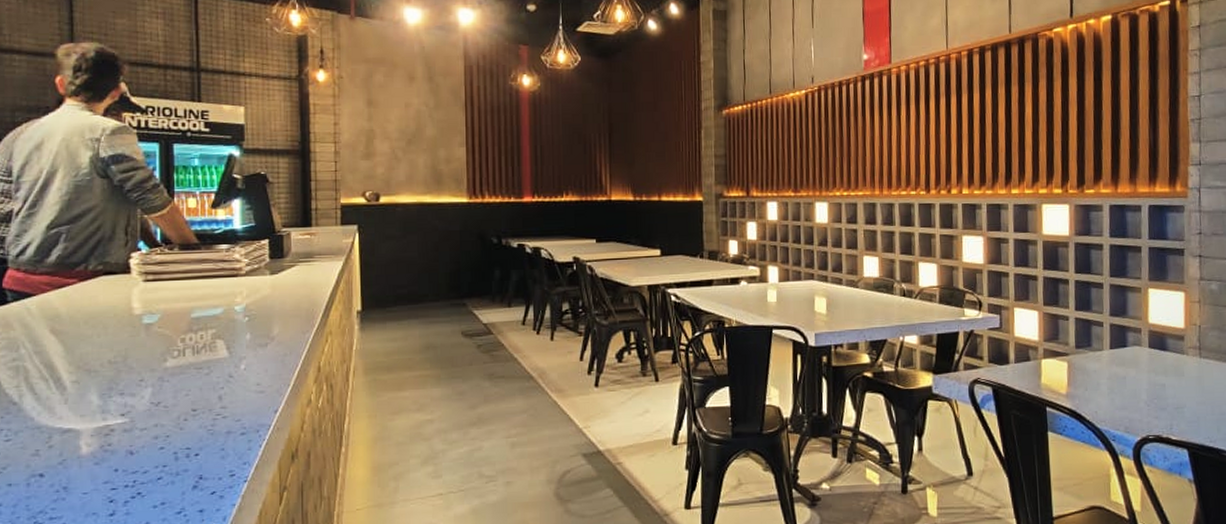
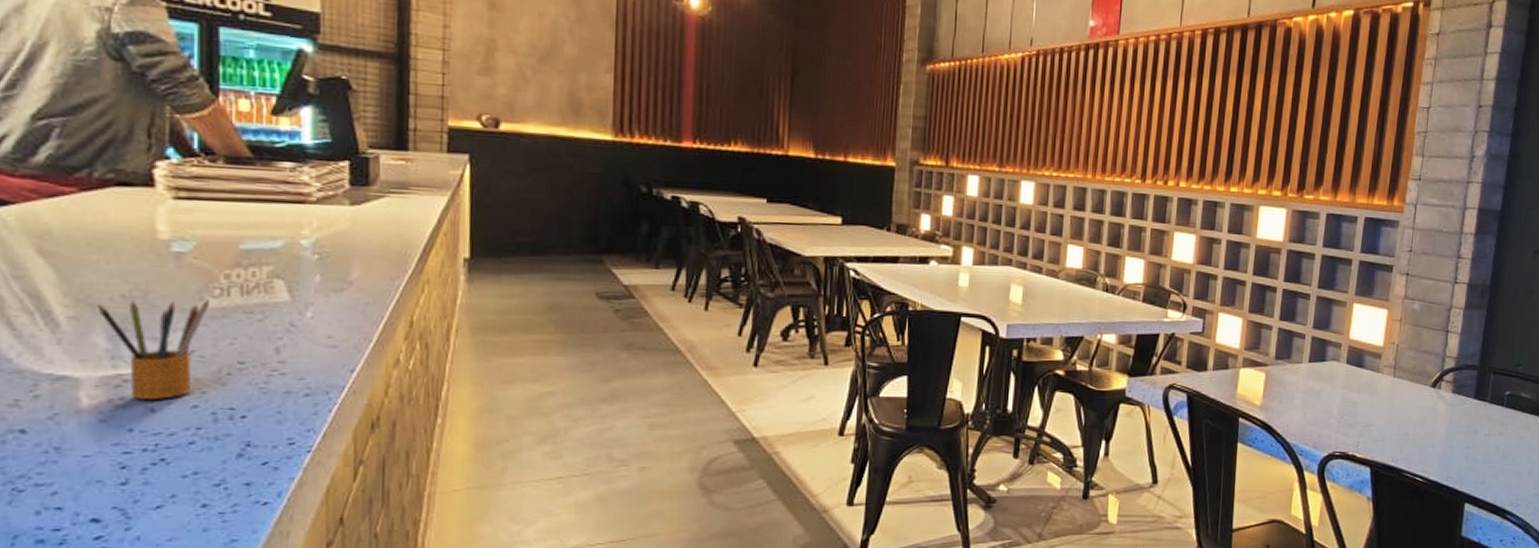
pencil box: none [91,360,170,445] -> present [96,299,209,399]

